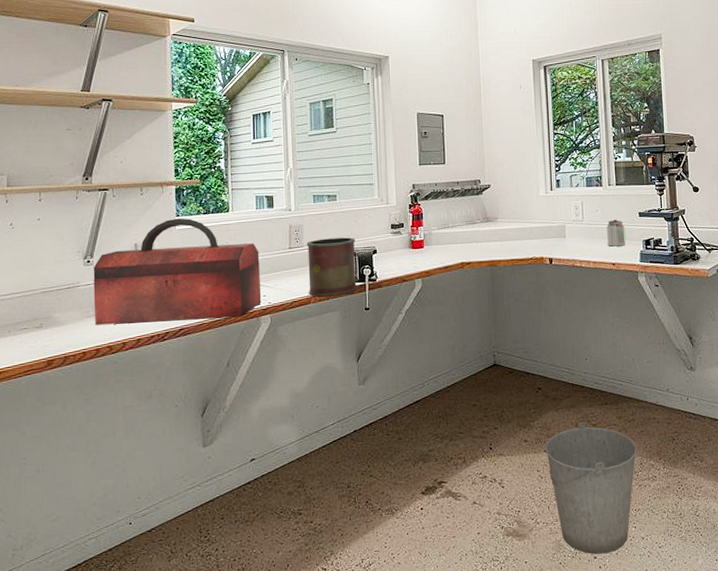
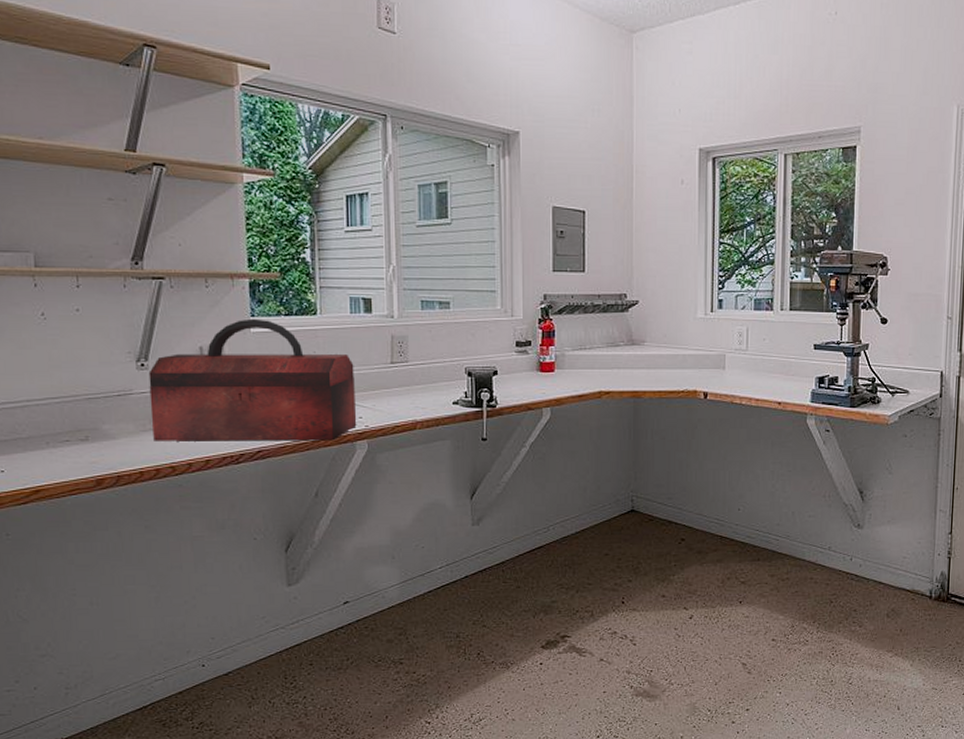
paint can: present [306,237,357,297] -> none [412,354,473,423]
bucket: present [544,422,638,554] -> none [684,579,790,719]
paint can: present [607,219,626,247] -> none [774,351,797,383]

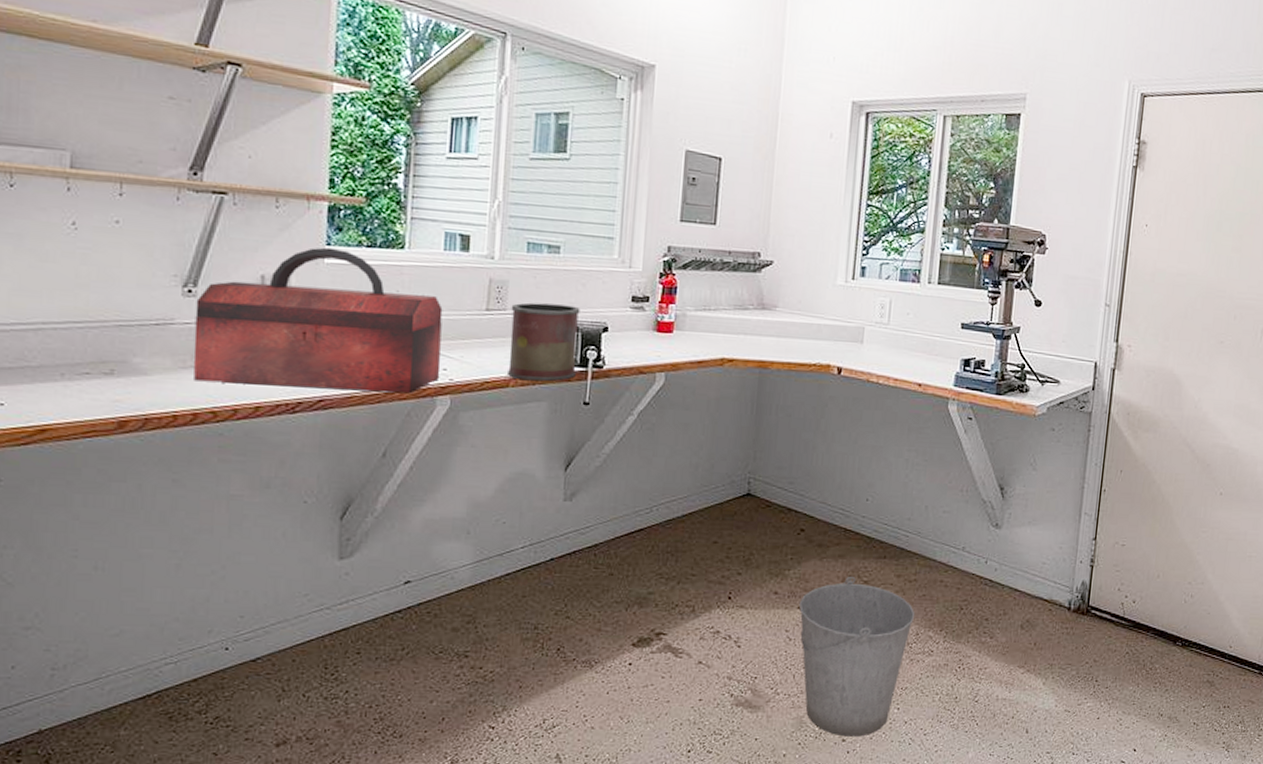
paint can: none [412,354,473,423] -> present [508,302,581,382]
bucket: none [684,579,790,719] -> present [798,577,916,737]

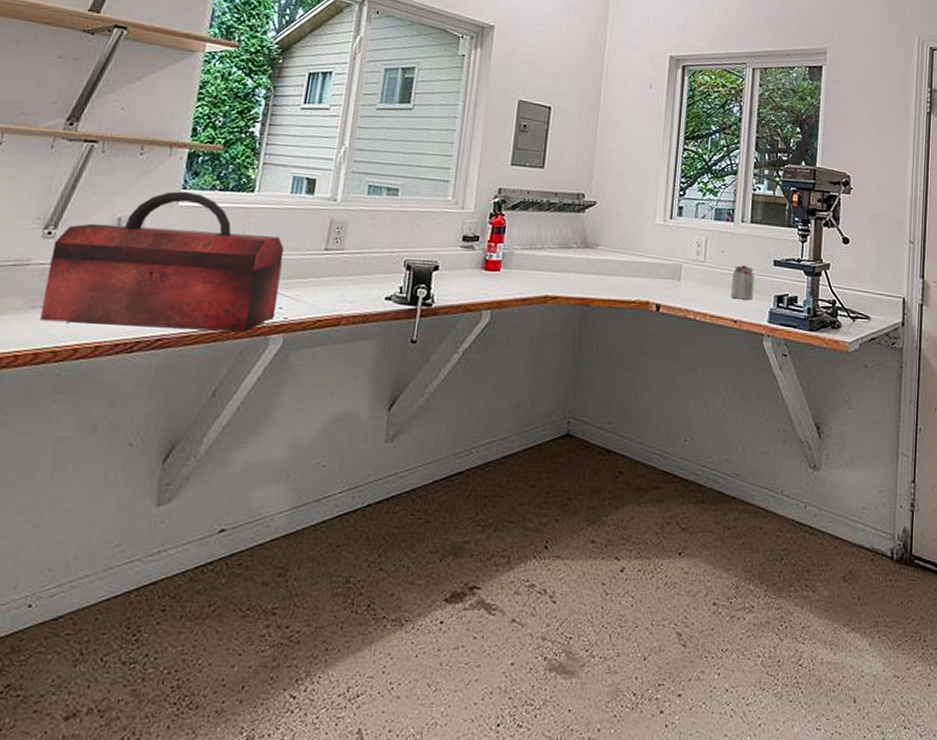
paint can: present [508,302,581,382] -> none [340,242,414,320]
bucket: present [798,577,916,737] -> none [616,524,735,707]
paint can: none [916,328,942,363] -> present [731,265,756,300]

